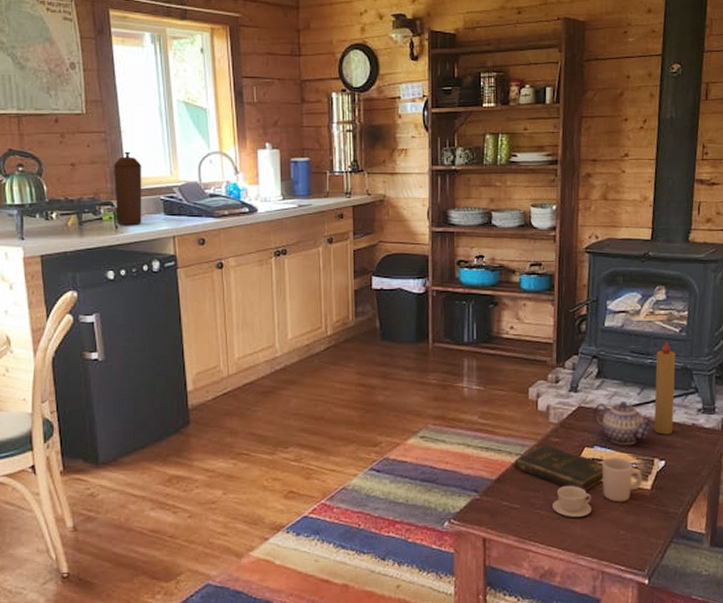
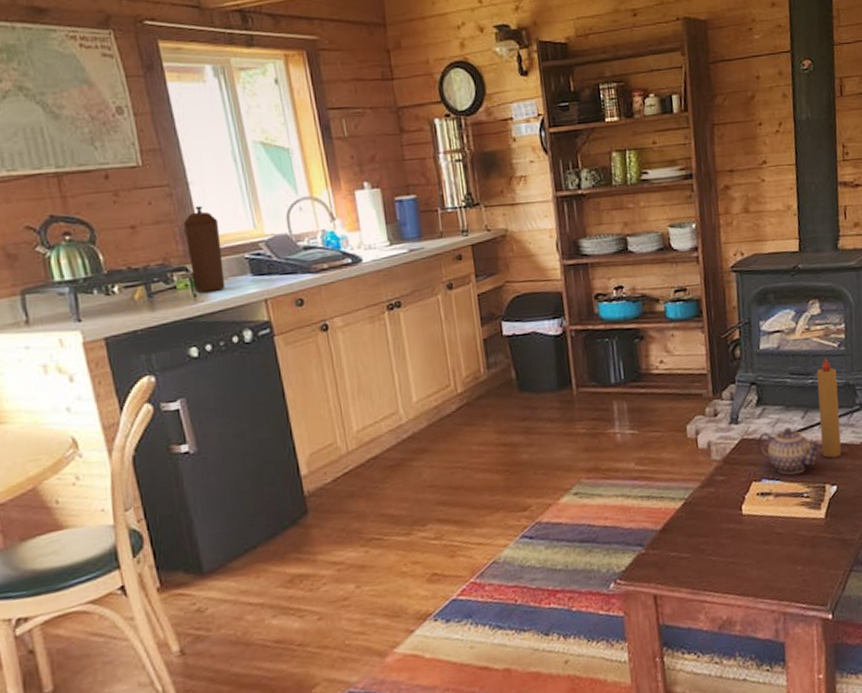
bible: present [514,444,604,492] -> none [678,484,776,530]
teacup: present [551,485,592,517] -> none [723,524,767,560]
mug: present [602,458,642,502] -> none [772,488,816,537]

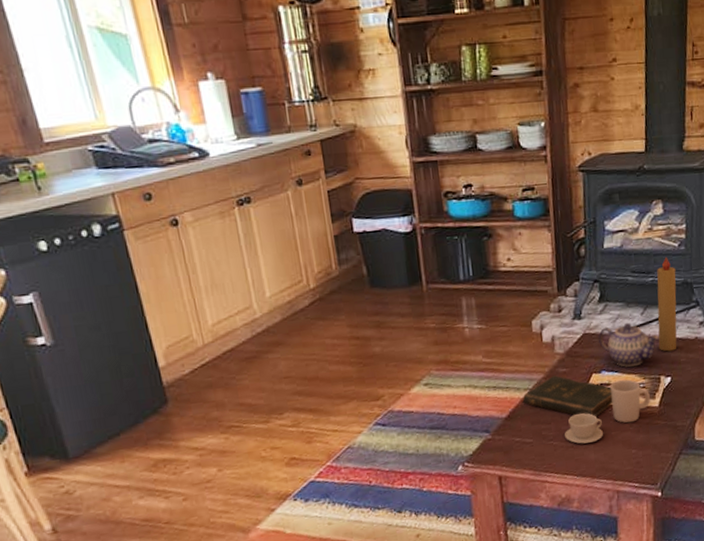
canister: present [183,205,226,293] -> none [20,94,70,185]
bible: none [678,484,776,530] -> present [523,375,613,418]
teacup: none [723,524,767,560] -> present [564,412,604,444]
mug: none [772,488,816,537] -> present [610,379,650,423]

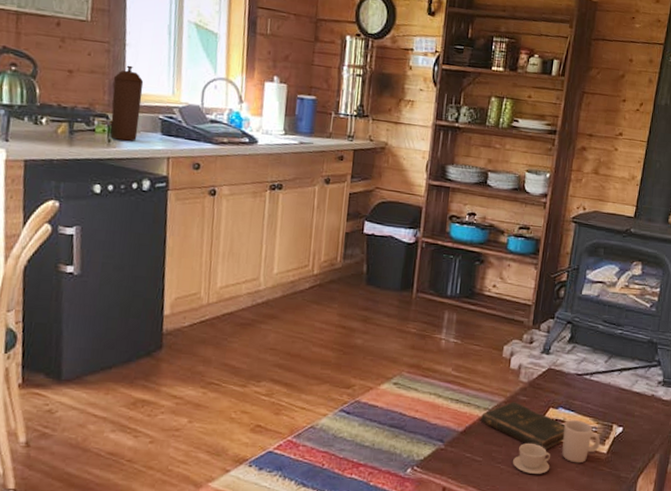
canister: none [20,94,70,185] -> present [110,65,144,141]
teapot: present [598,322,659,368] -> none [561,366,618,410]
candle: present [657,257,677,352] -> none [616,315,644,403]

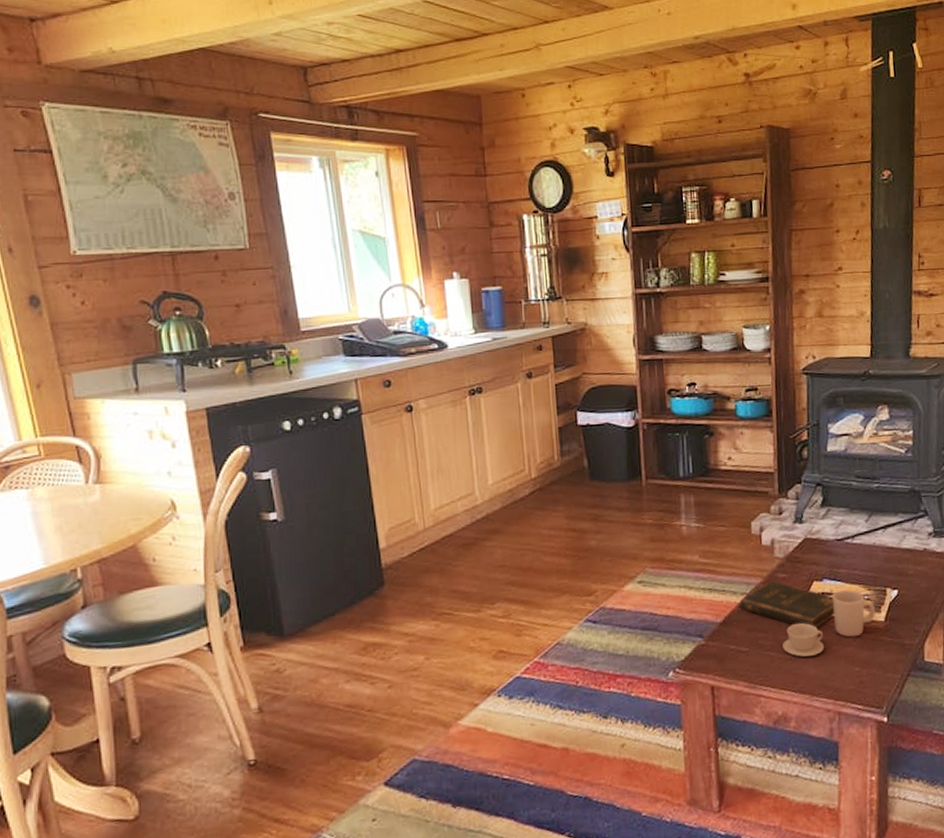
canister: present [110,65,144,141] -> none [283,288,320,370]

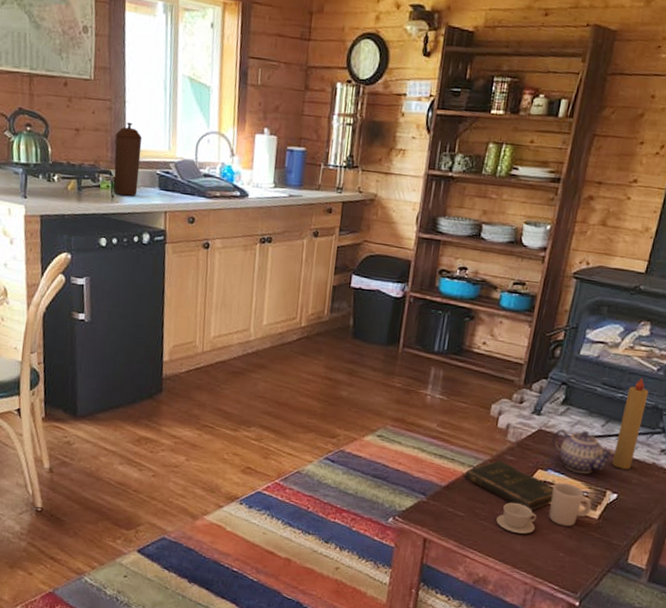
canister: none [283,288,320,370] -> present [113,122,143,196]
teapot: none [820,529,885,577] -> present [552,428,615,474]
candle: none [882,464,905,563] -> present [612,378,649,470]

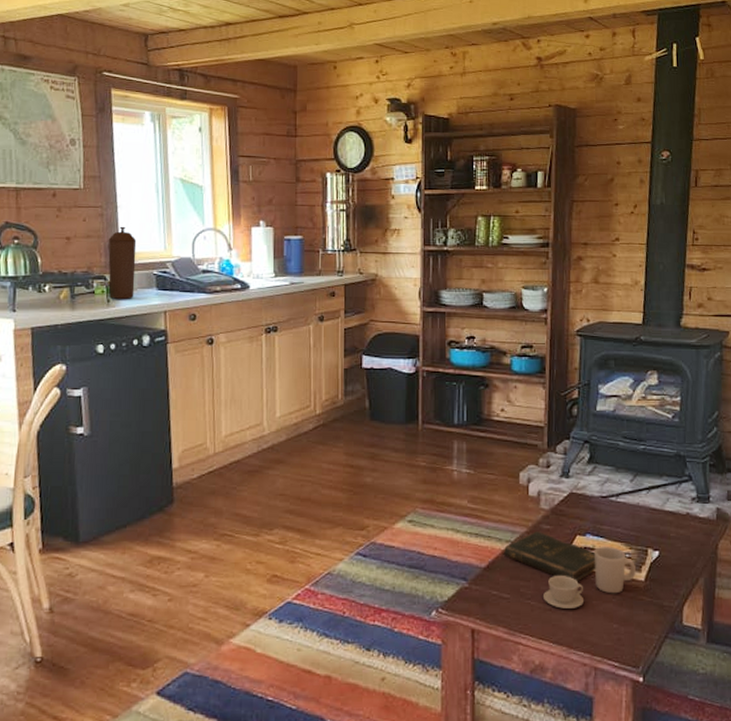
teapot: present [552,428,615,474] -> none [585,487,648,535]
candle: present [612,378,649,470] -> none [647,427,669,524]

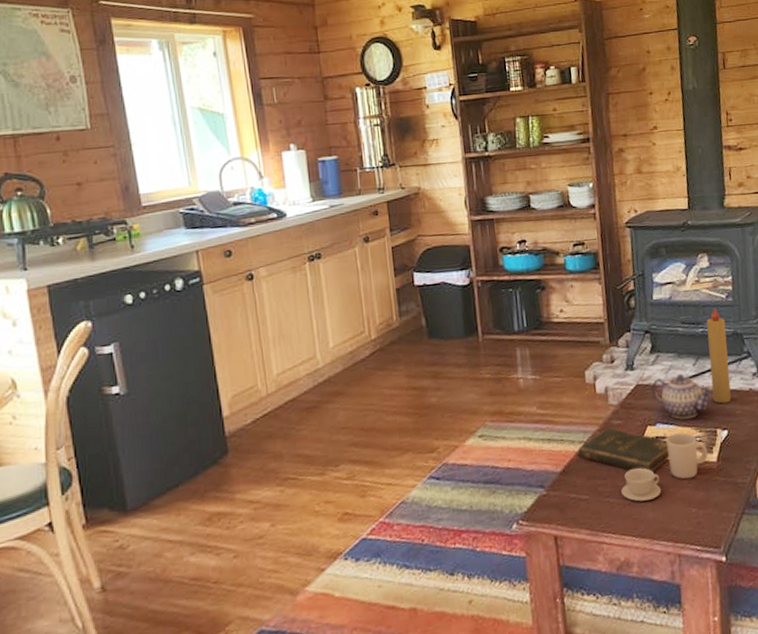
canister: present [108,226,137,299] -> none [124,165,161,244]
teapot: none [585,487,648,535] -> present [652,373,713,420]
candle: none [647,427,669,524] -> present [706,308,732,404]

